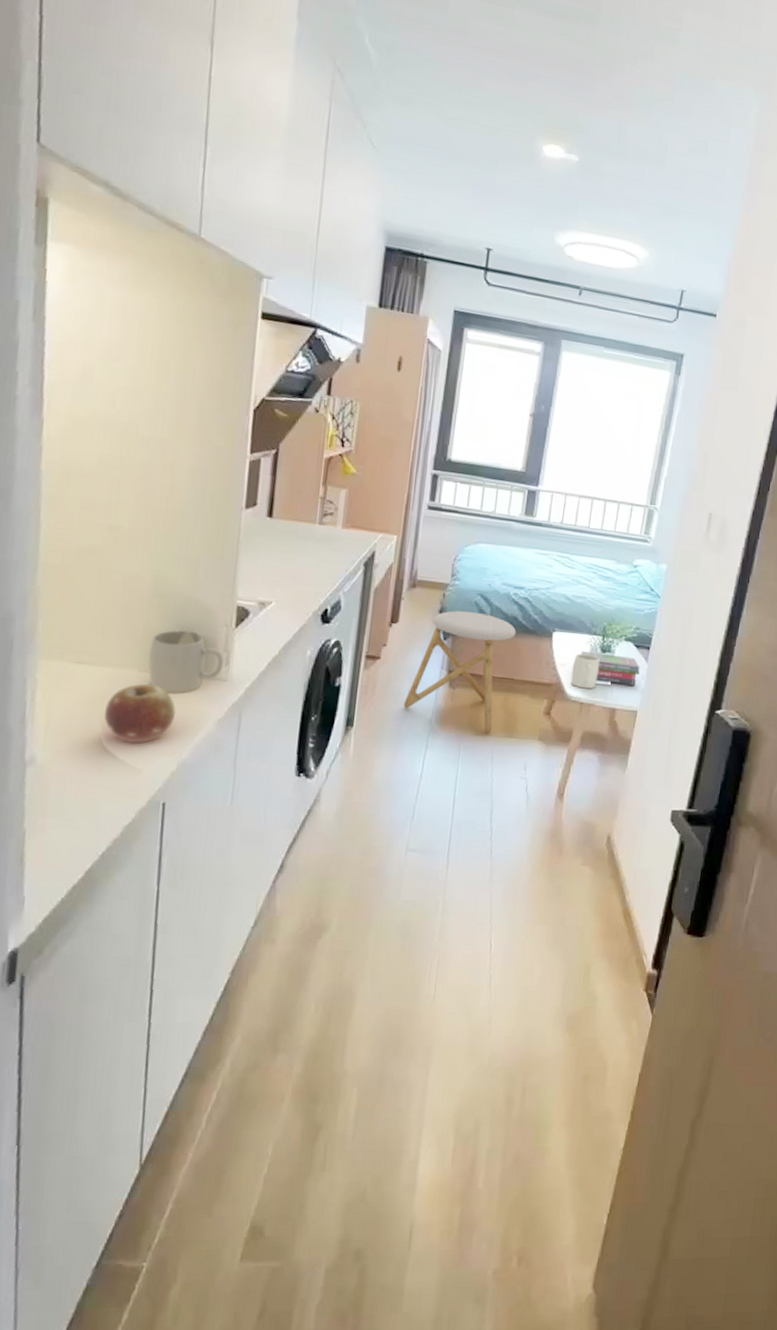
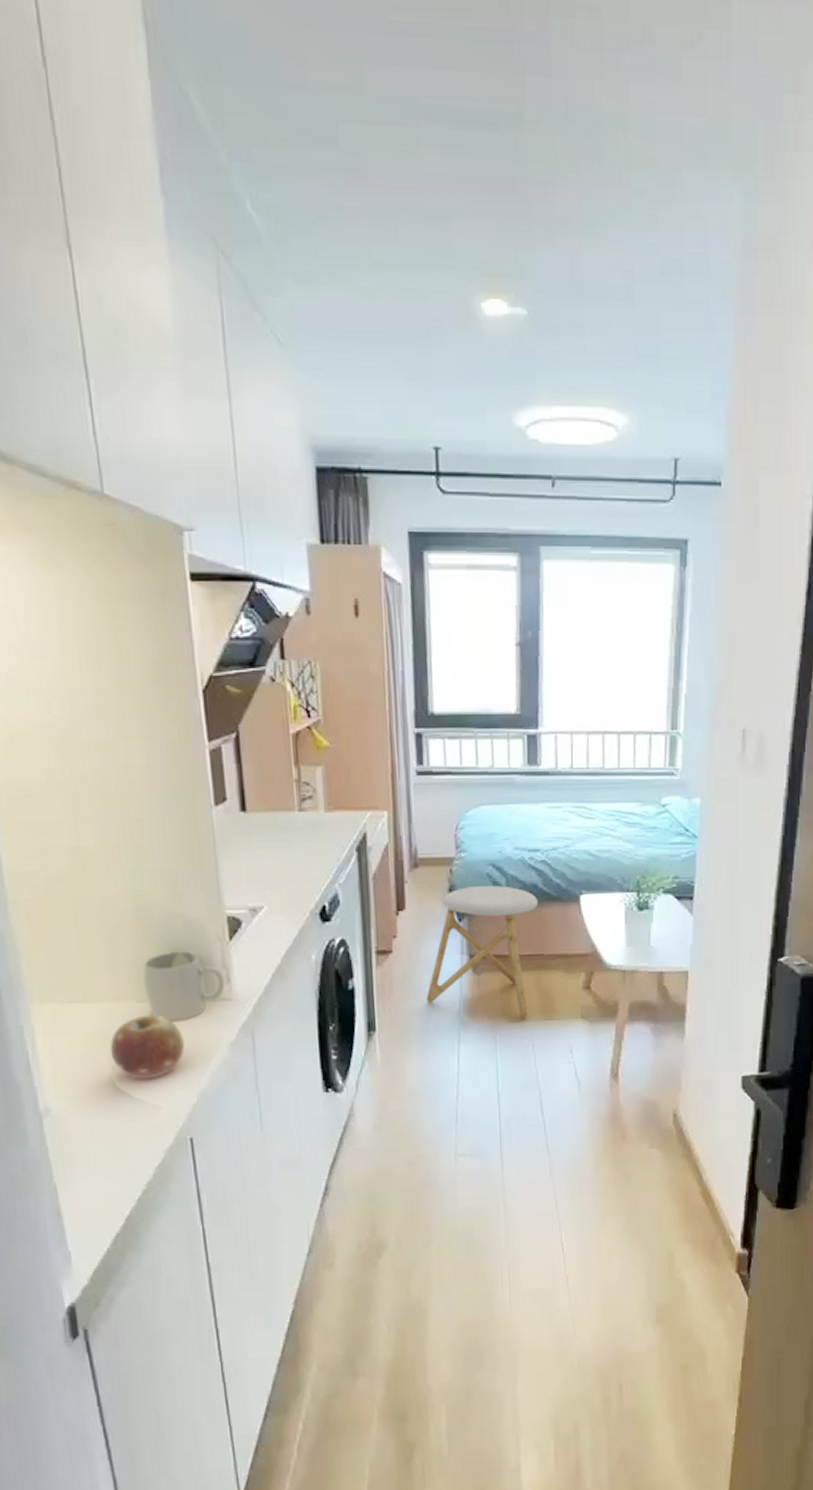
mug: present [570,653,600,689] -> none [607,915,639,955]
books: present [581,651,640,687] -> none [616,911,685,945]

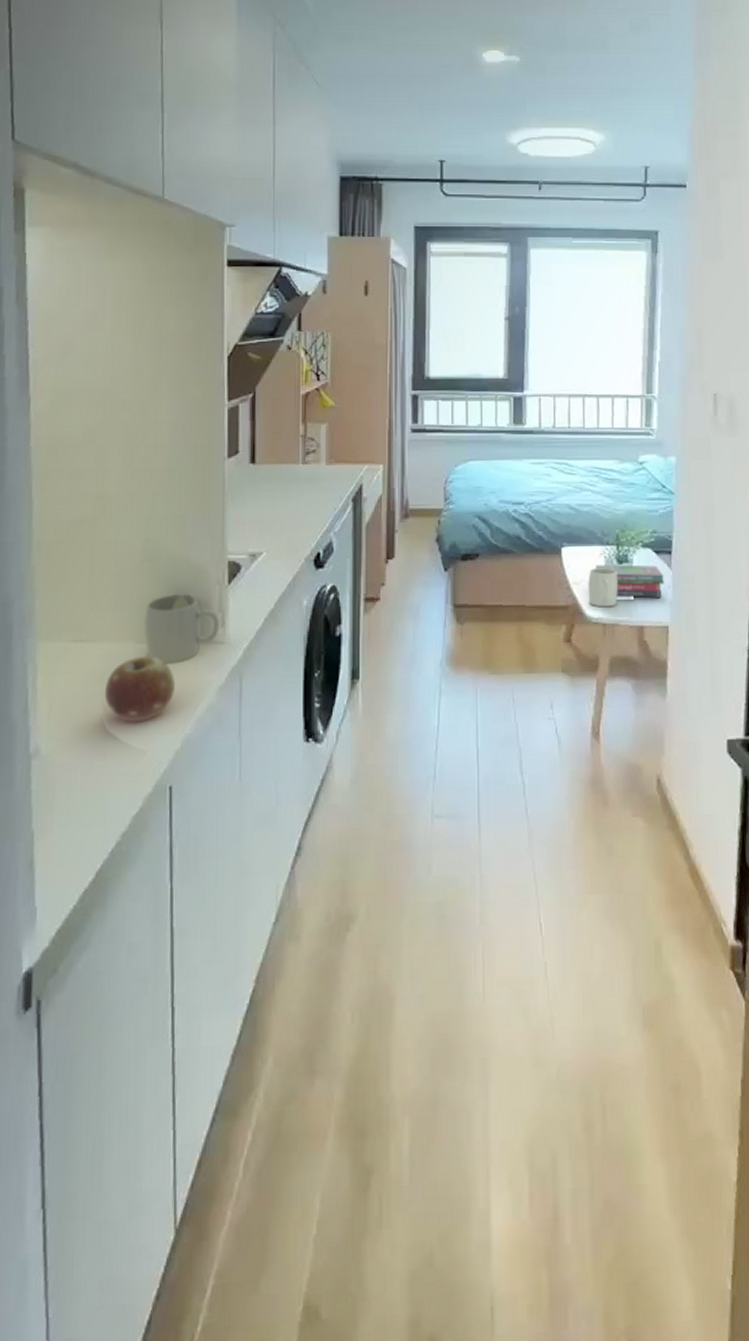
stool: present [426,885,539,1019] -> none [410,536,522,671]
mug: none [607,915,639,955] -> present [588,568,619,608]
books: none [616,911,685,945] -> present [596,564,664,599]

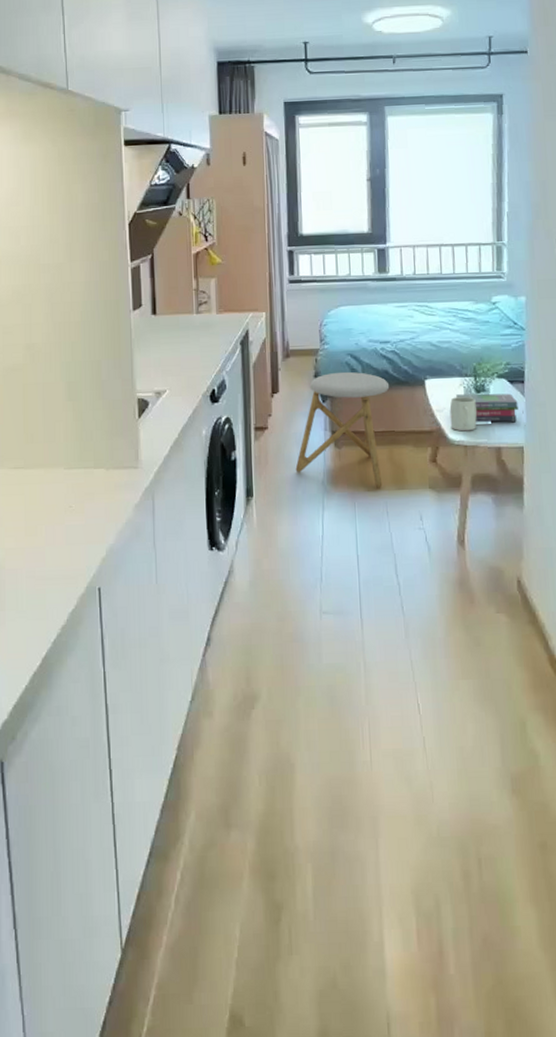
fruit: present [104,655,175,721] -> none [41,479,99,534]
mug: present [144,594,220,664] -> none [71,427,133,486]
stool: none [410,536,522,671] -> present [295,371,390,488]

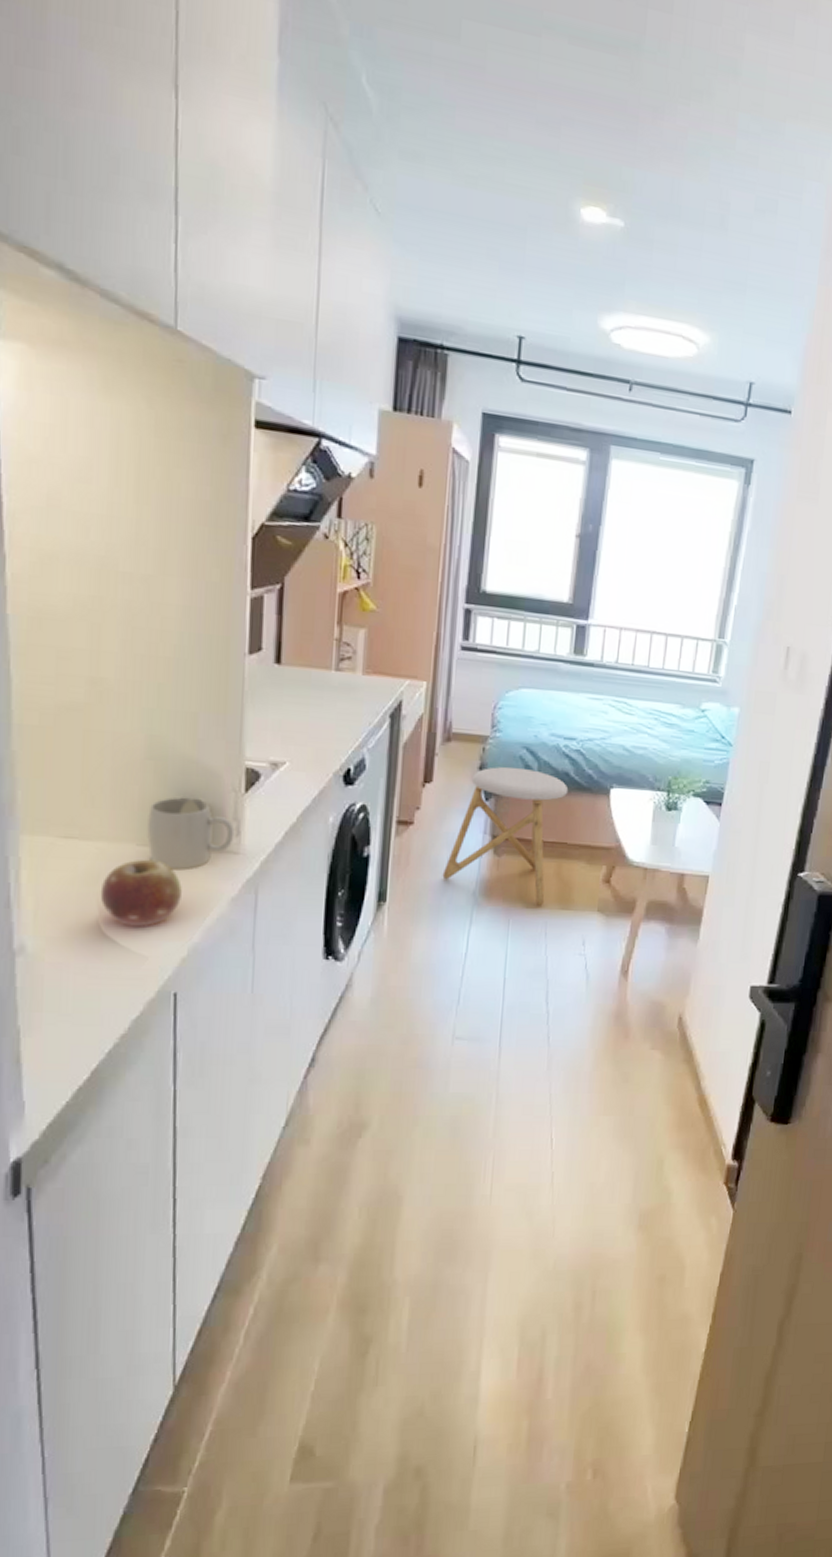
fruit: none [41,479,99,534] -> present [100,859,182,926]
mug: none [71,427,133,486] -> present [147,797,235,871]
mug: present [449,396,478,432] -> none [632,812,666,853]
books: present [456,393,518,423] -> none [644,810,711,849]

